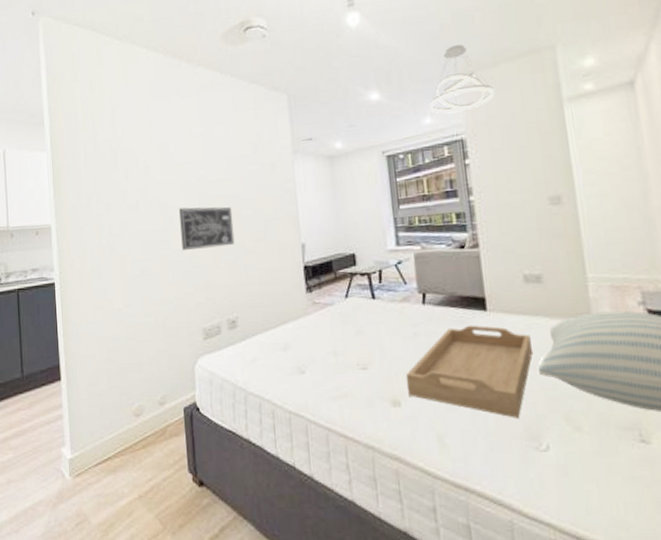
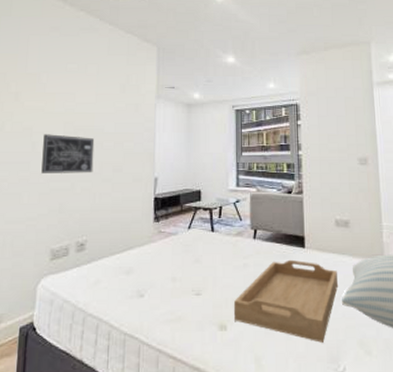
pendant light: present [429,44,495,114] -> none [273,29,324,82]

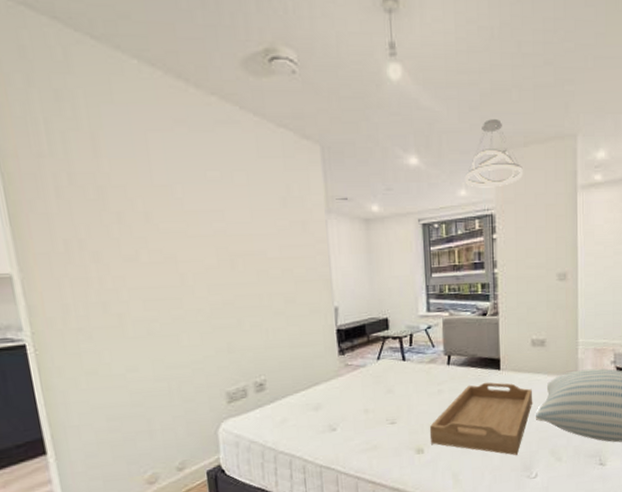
wall art: present [41,134,95,173] -> none [193,263,261,310]
pendant light: none [273,29,324,82] -> present [464,119,523,188]

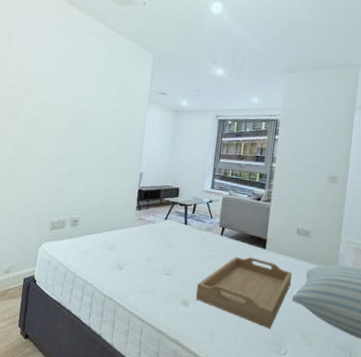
pendant light: present [464,119,523,188] -> none [258,47,309,99]

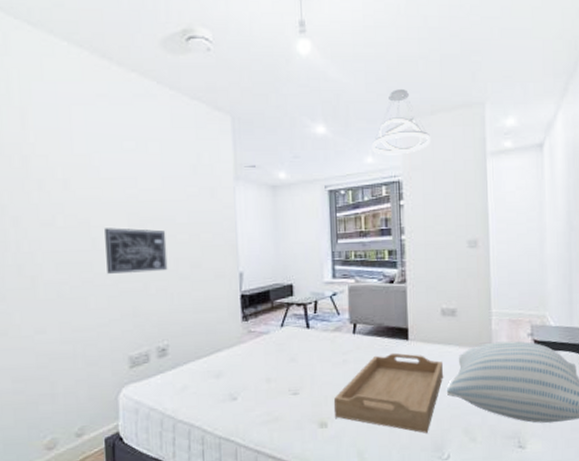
wall art: none [46,125,92,163] -> present [105,228,168,274]
pendant light: none [258,47,309,99] -> present [371,89,430,155]

